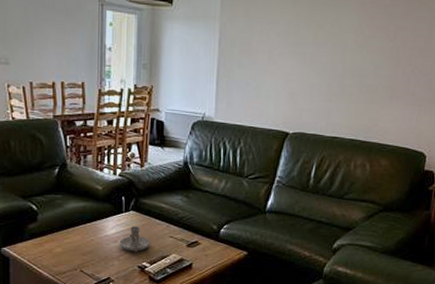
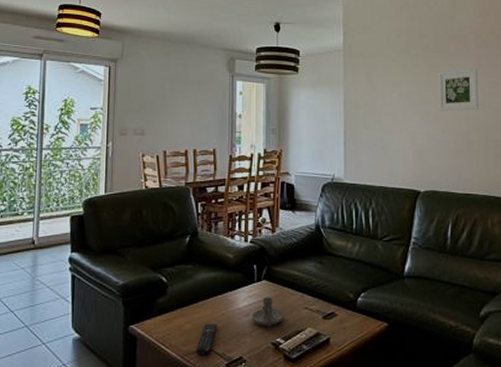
remote control: none [67,248,87,276] -> present [196,324,218,356]
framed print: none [316,9,360,54] -> present [437,69,479,112]

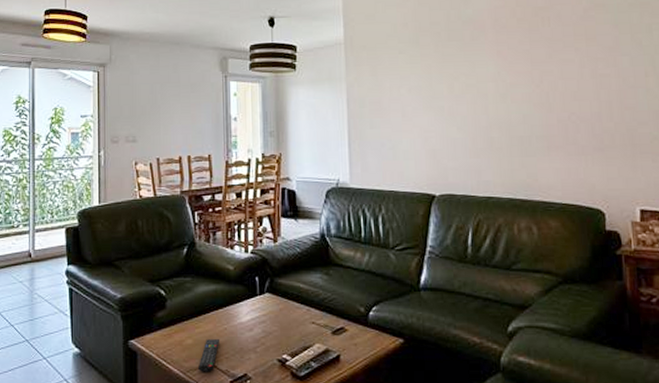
candle holder: present [251,297,284,326] -> none [255,310,290,342]
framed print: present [437,69,479,112] -> none [450,57,500,107]

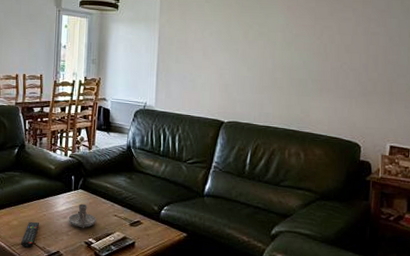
candle holder: none [255,310,290,342] -> present [68,203,96,228]

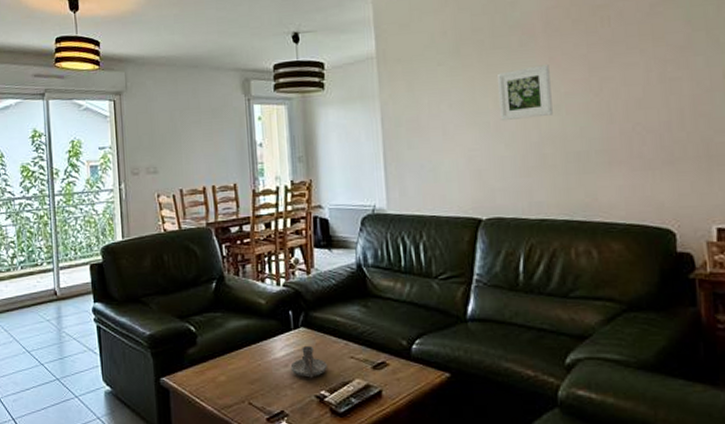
remote control: present [21,222,40,248] -> none [233,376,255,409]
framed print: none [247,11,287,50] -> present [496,64,553,122]

